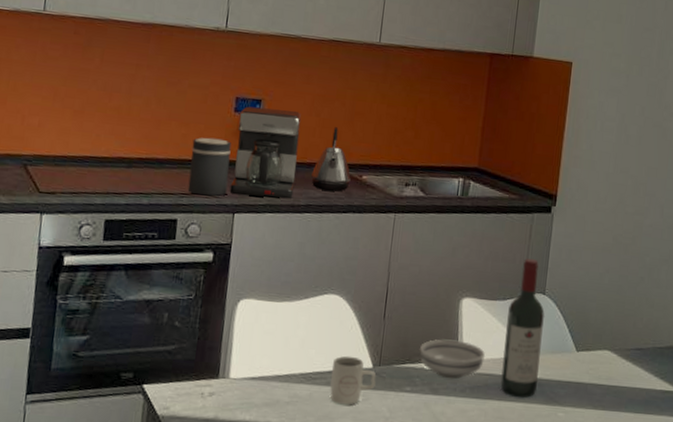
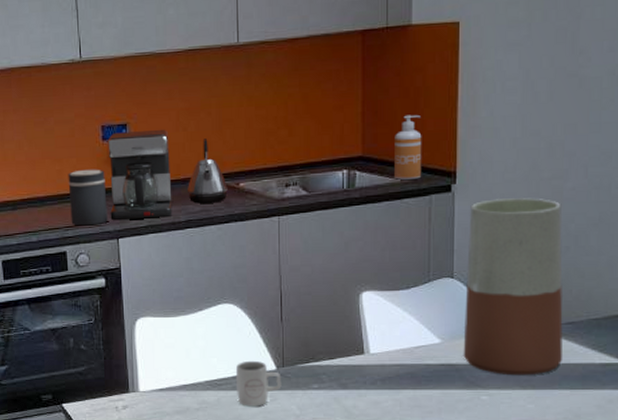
bowl: present [419,339,486,379] -> none [321,334,394,373]
wine bottle: present [500,258,545,398] -> none [412,243,456,384]
soap dispenser: none [504,136,532,197] -> present [395,114,422,180]
vase: none [546,225,640,396] -> present [463,197,563,376]

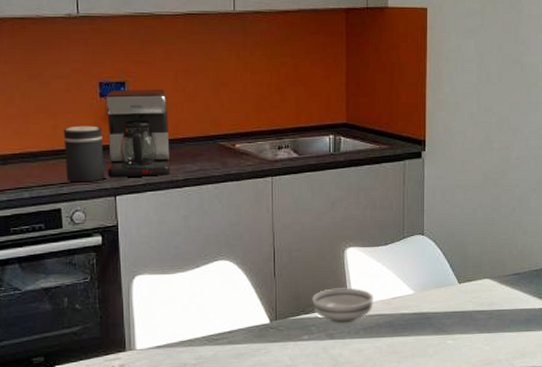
kettle: present [186,138,228,204] -> none [184,100,224,163]
mug: present [235,360,282,407] -> none [231,315,275,360]
bowl: none [321,334,394,373] -> present [311,287,375,324]
soap dispenser: present [395,114,422,180] -> none [374,88,397,146]
vase: present [463,197,563,376] -> none [432,164,511,321]

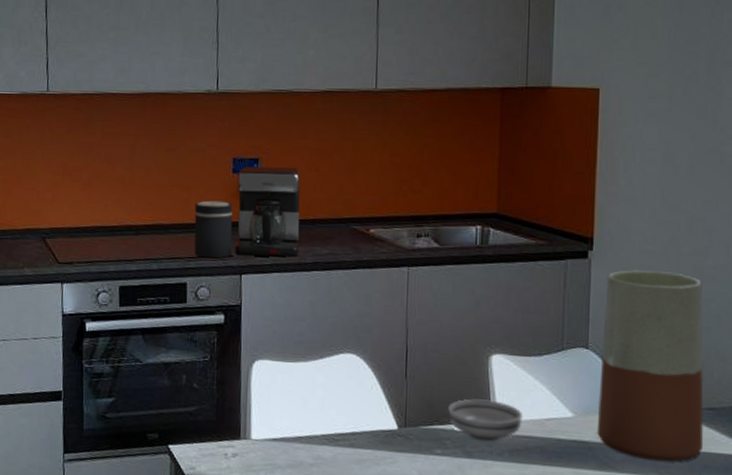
vase: none [432,164,511,321] -> present [596,270,704,462]

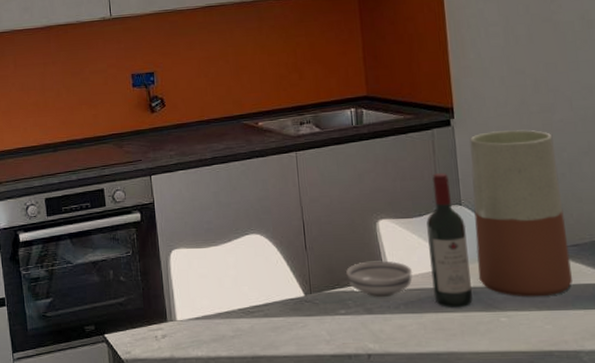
cylinder: present [194,200,233,259] -> none [103,113,141,165]
coffee maker: present [235,166,301,258] -> none [136,76,199,160]
wine bottle: none [542,310,591,463] -> present [426,173,473,307]

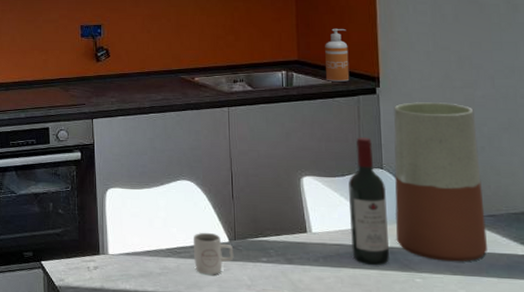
mug: none [266,288,311,333] -> present [193,232,234,275]
bowl: present [345,260,413,298] -> none [269,214,333,250]
soap dispenser: none [394,58,423,116] -> present [325,28,350,82]

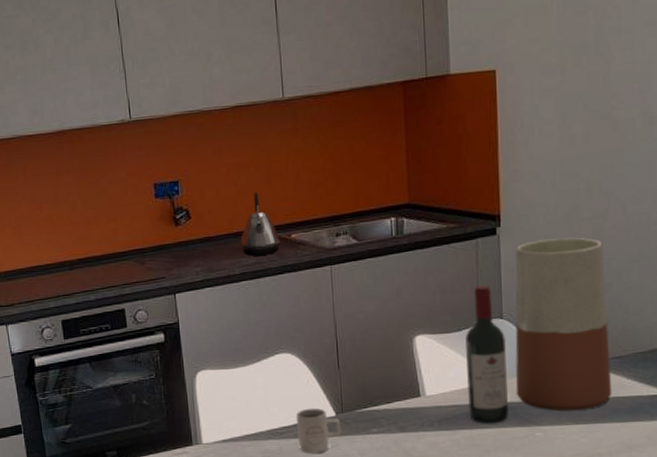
kettle: none [150,40,185,93] -> present [240,192,280,256]
soap dispenser: present [325,28,350,82] -> none [439,161,467,225]

